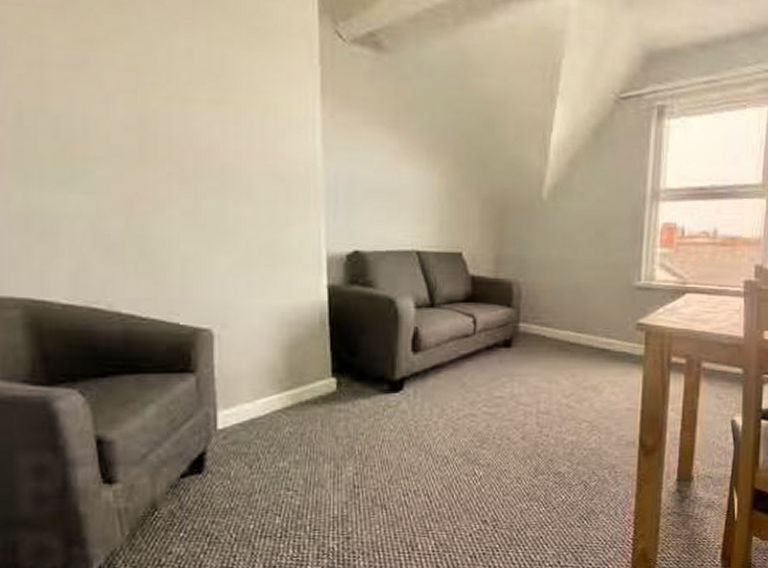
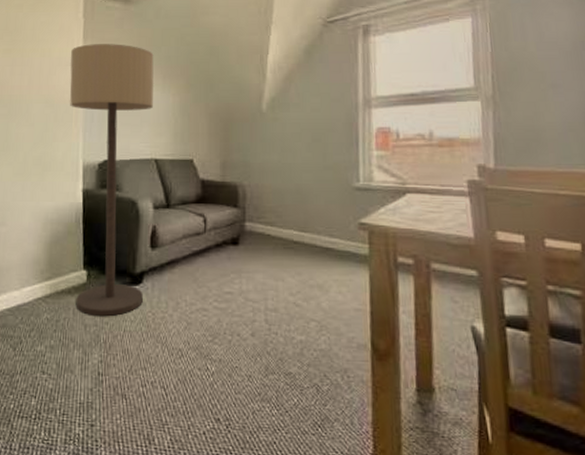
floor lamp: none [305,102,415,428] -> present [70,44,154,317]

